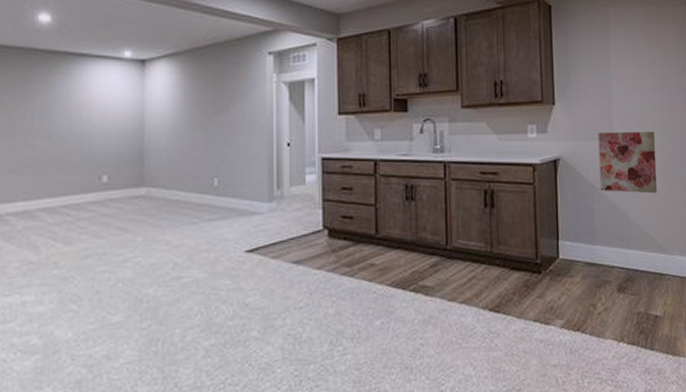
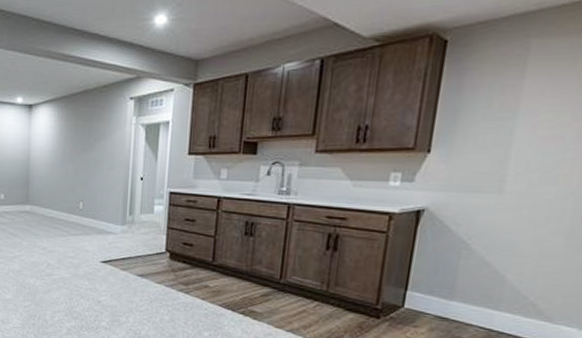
wall art: present [598,131,658,194] -> none [471,185,567,257]

